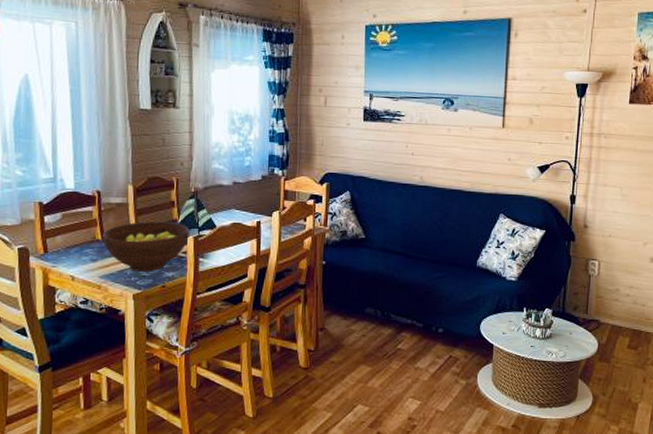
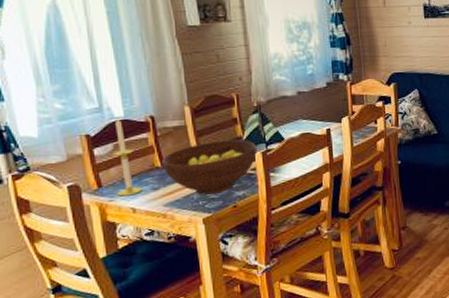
candle: none [60,189,83,264] -> present [113,117,143,197]

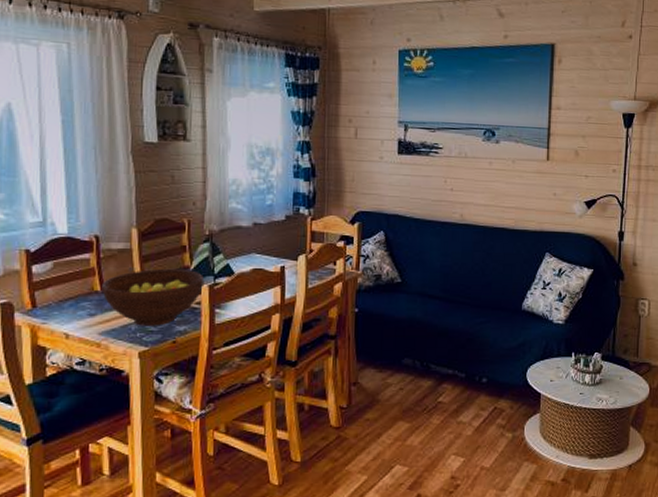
candle: present [113,117,143,197] -> none [51,234,79,320]

